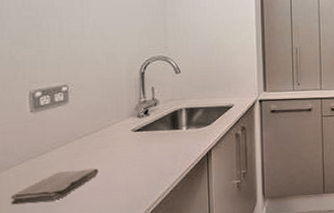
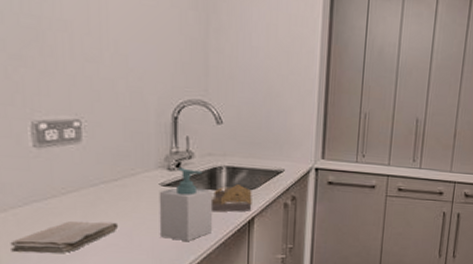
soap bottle: none [131,114,176,179] -> present [159,167,212,242]
architectural model: none [174,122,209,149] -> present [210,184,252,212]

